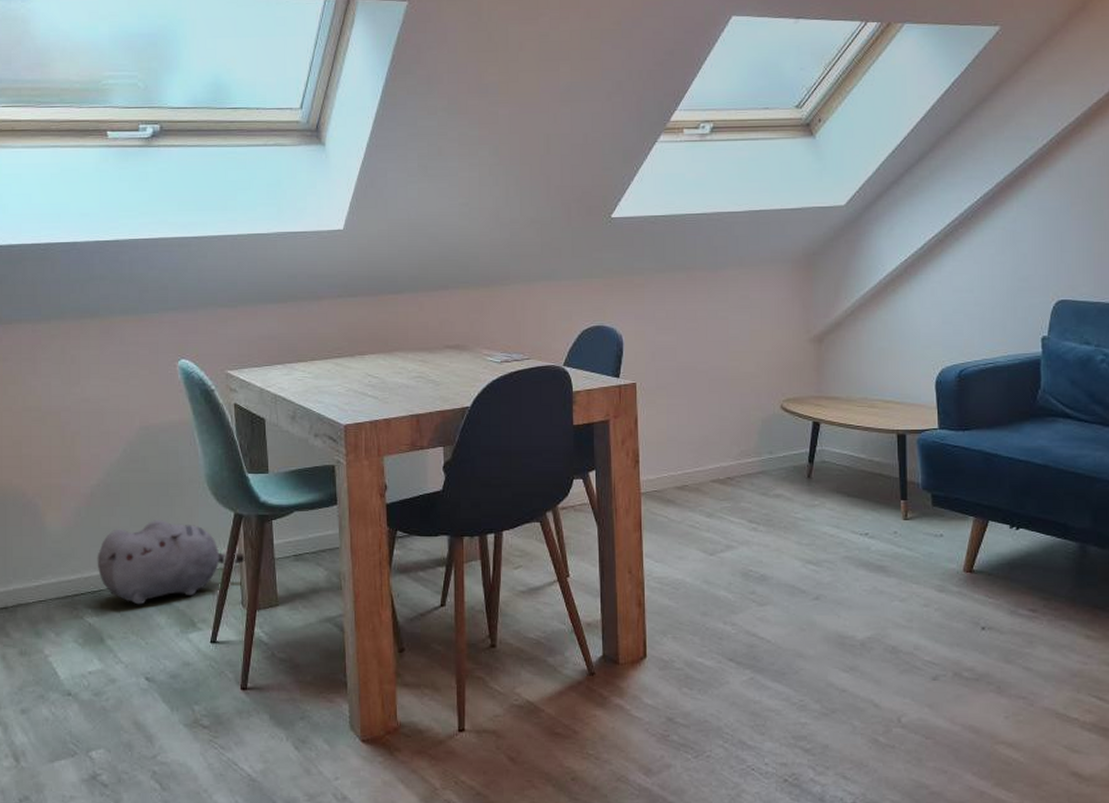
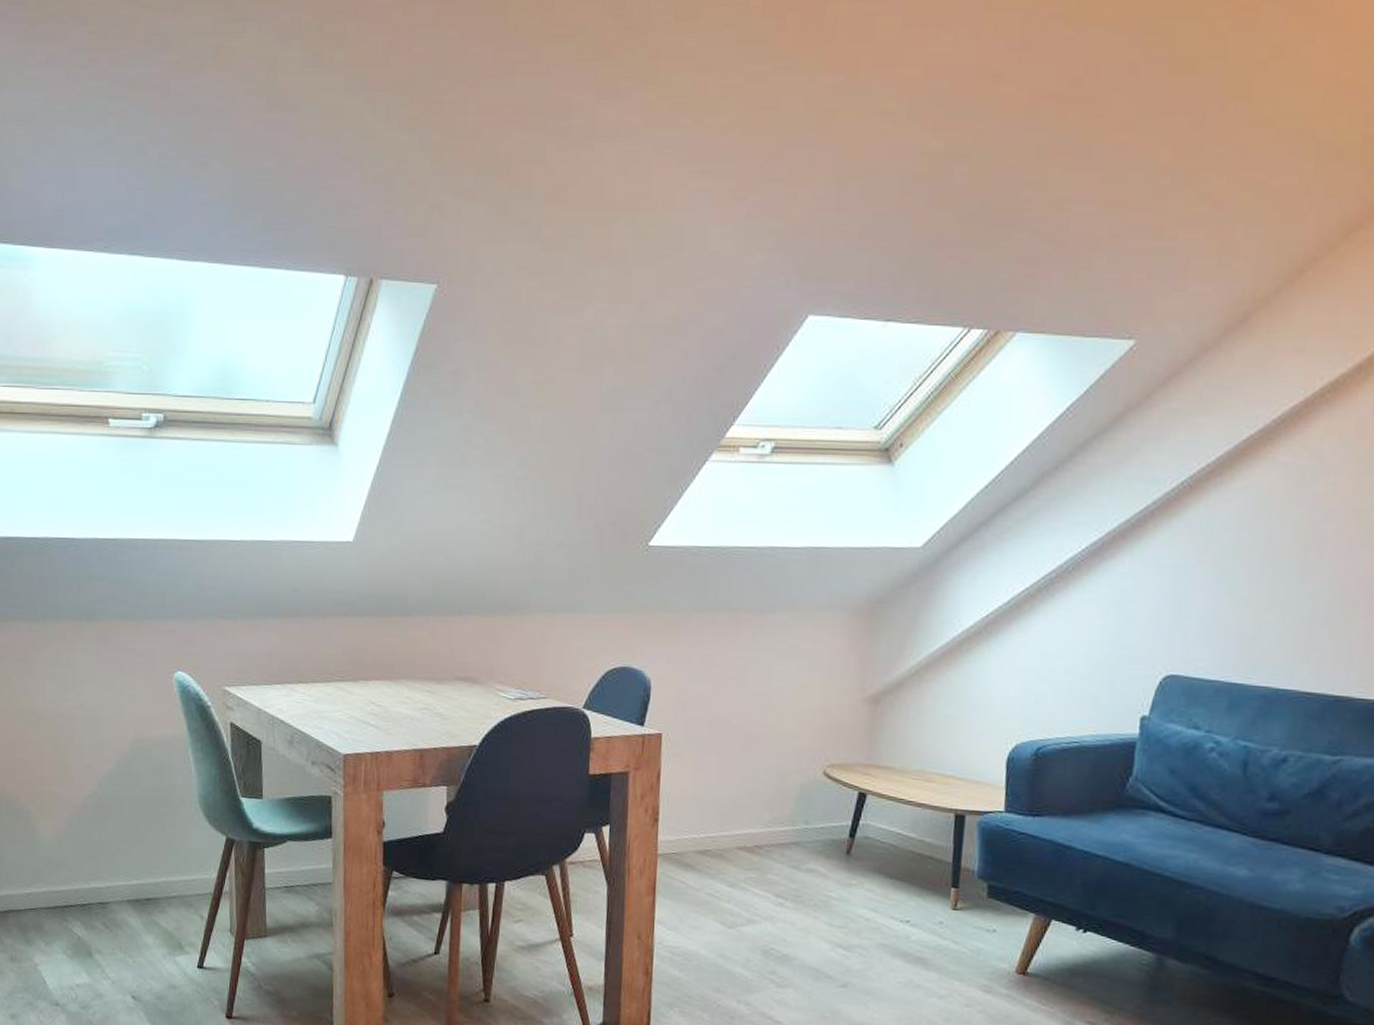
plush toy: present [97,520,246,605] -> none [87,837,237,923]

